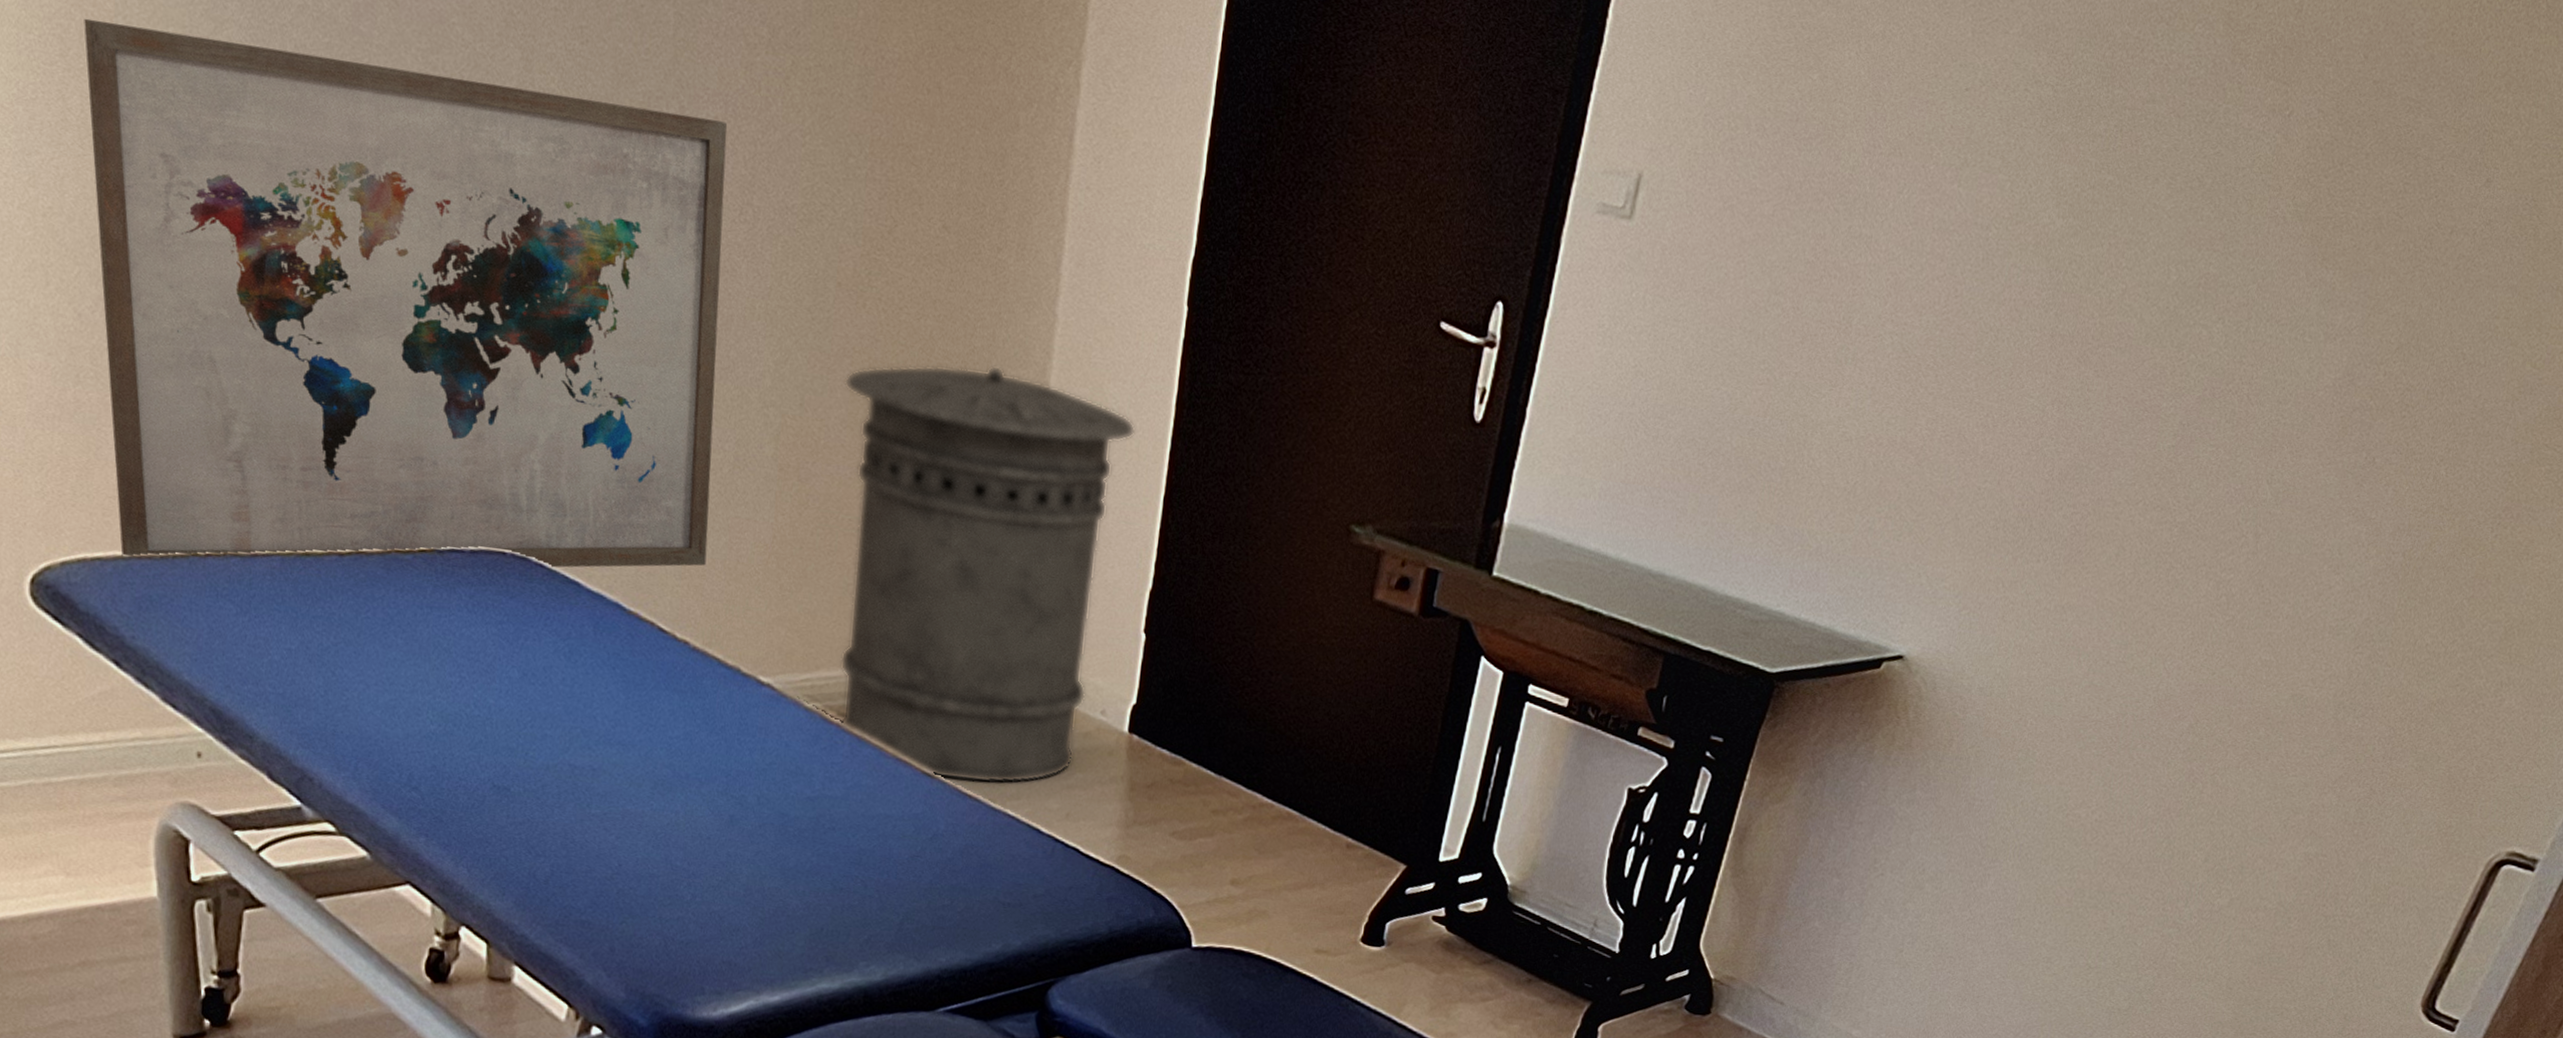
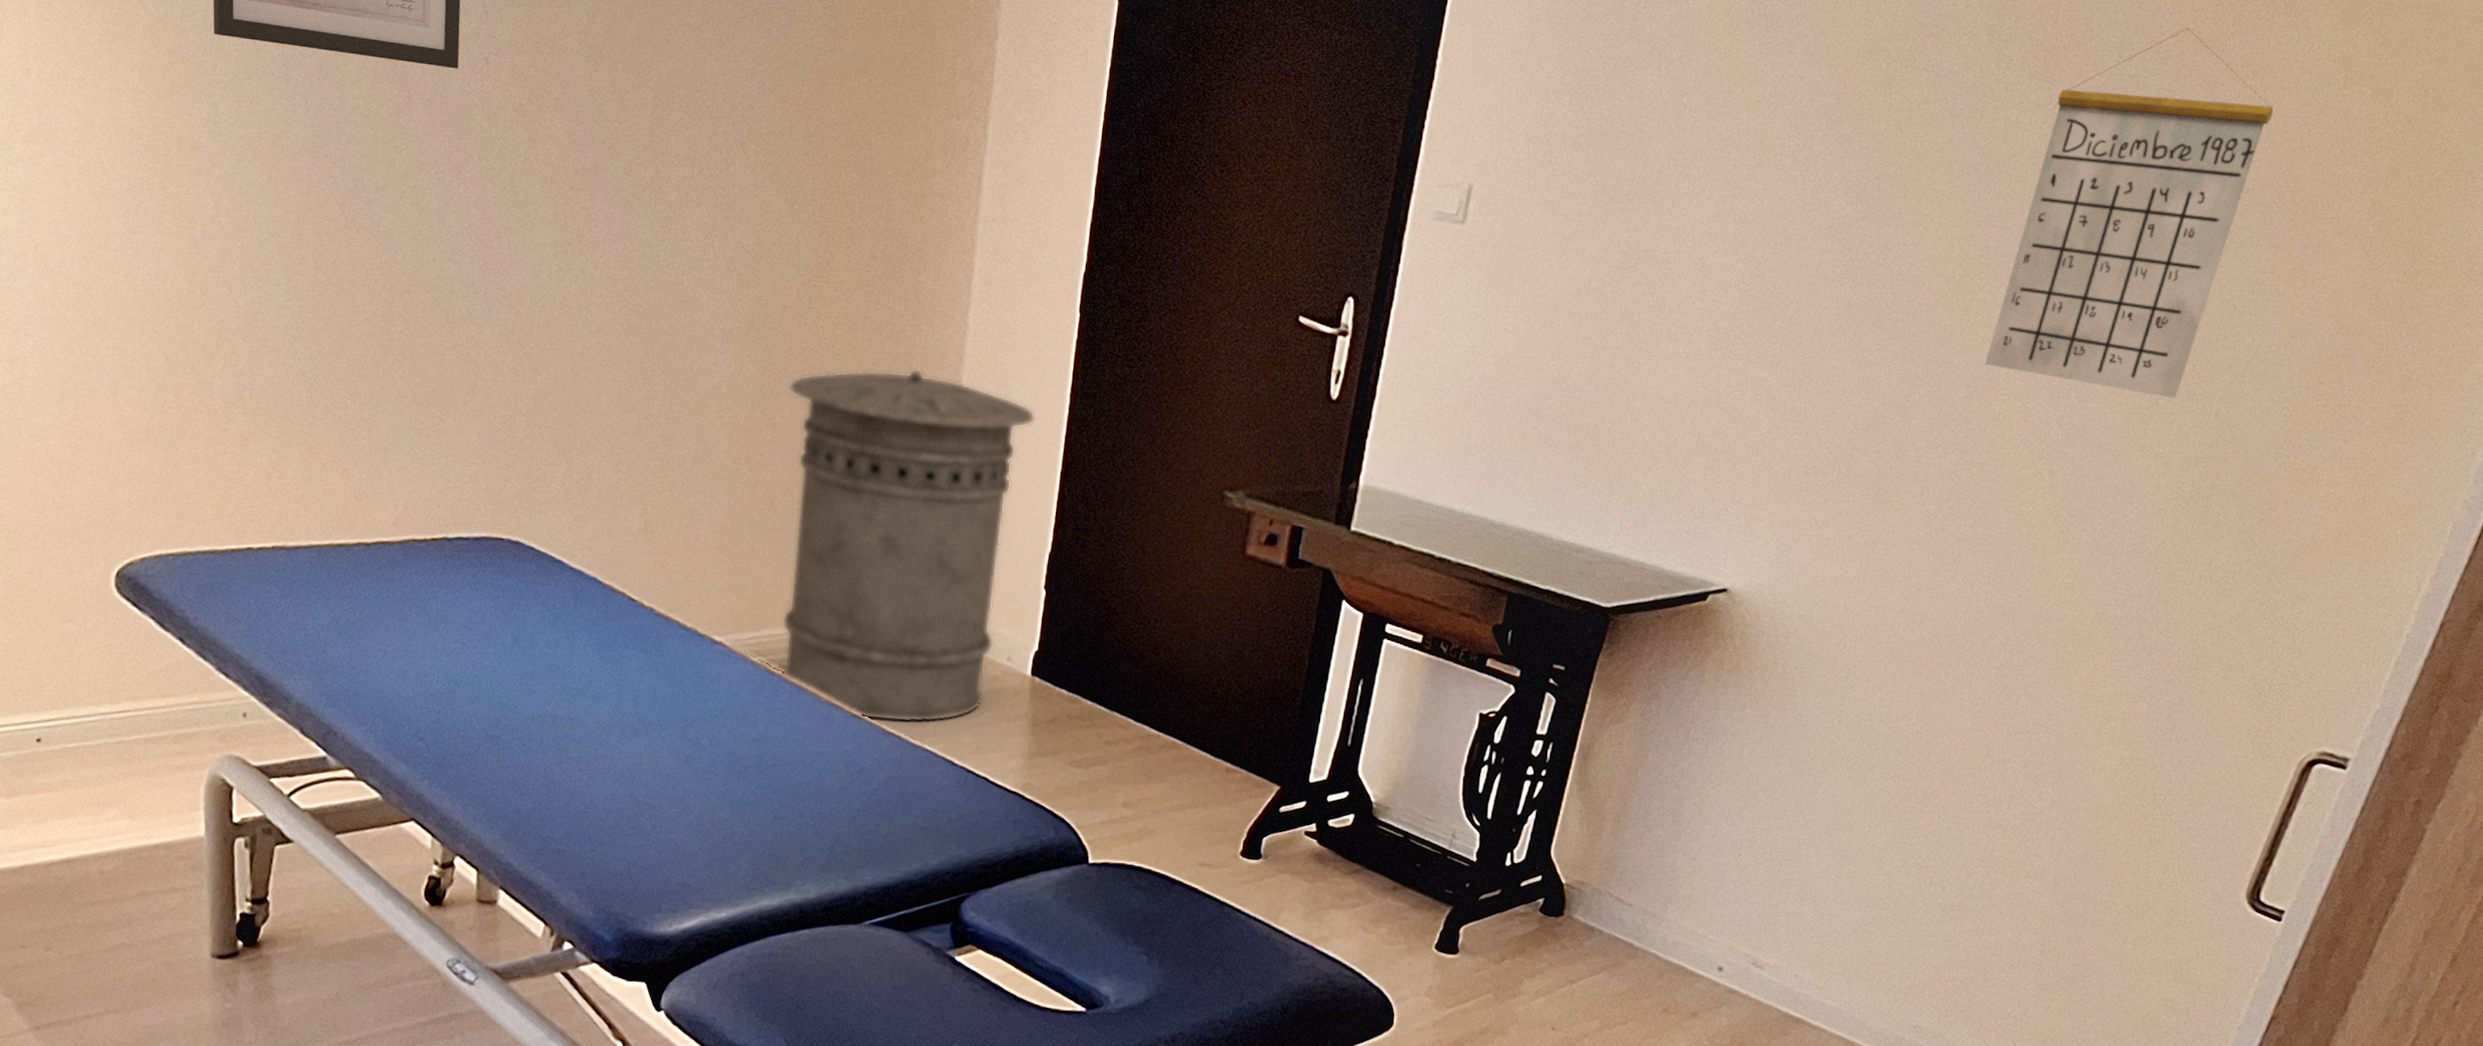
wall art: present [84,18,728,568] -> none [182,125,694,553]
calendar: none [2195,27,2525,458] -> present [1985,27,2274,399]

